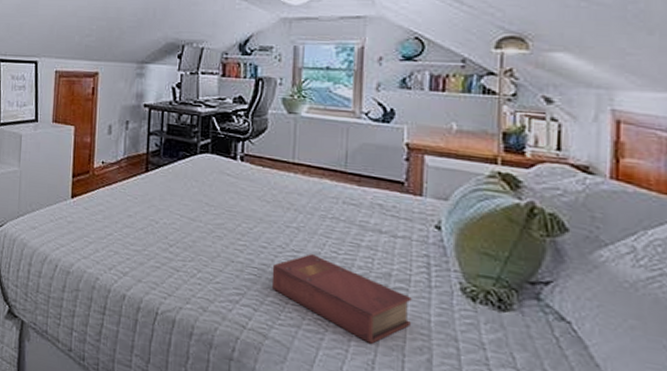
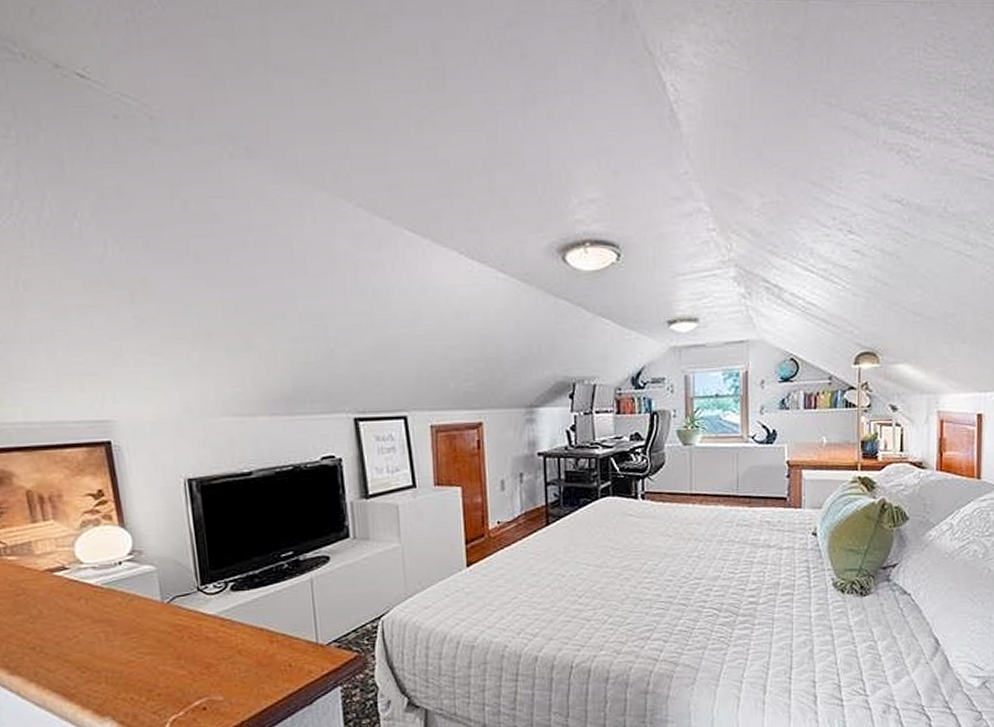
book: present [271,254,412,345] -> none [678,578,796,649]

